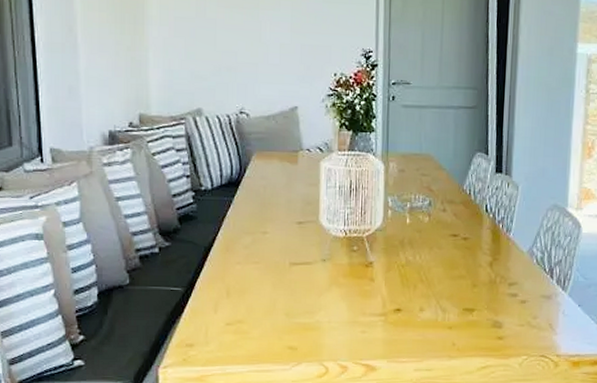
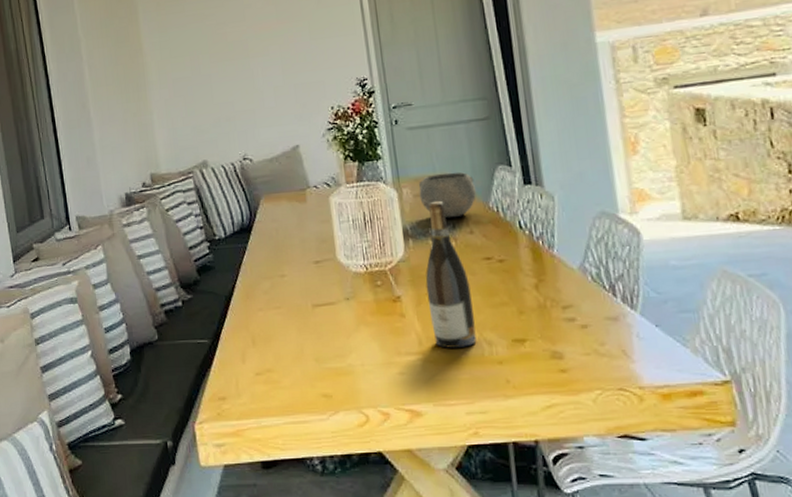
wine bottle: none [396,178,435,312] -> present [425,201,477,348]
bowl: none [404,153,454,196] -> present [418,172,476,218]

